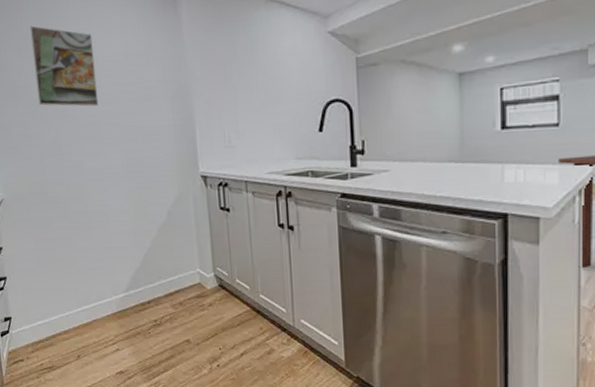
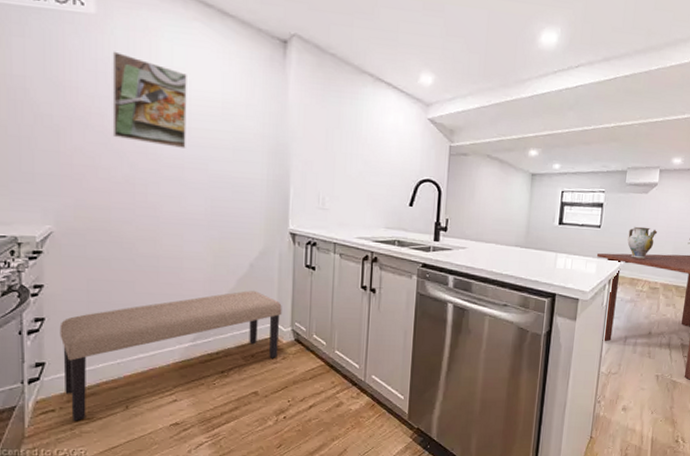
bench: none [18,238,204,370] -> present [59,291,282,422]

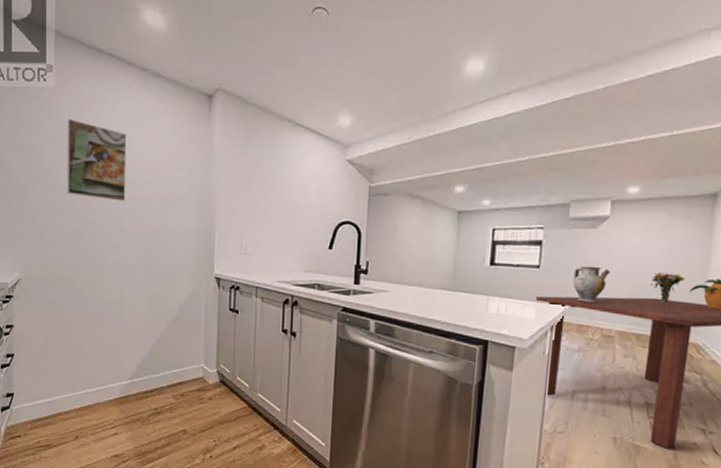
bench: present [59,291,282,422] -> none [25,332,208,448]

